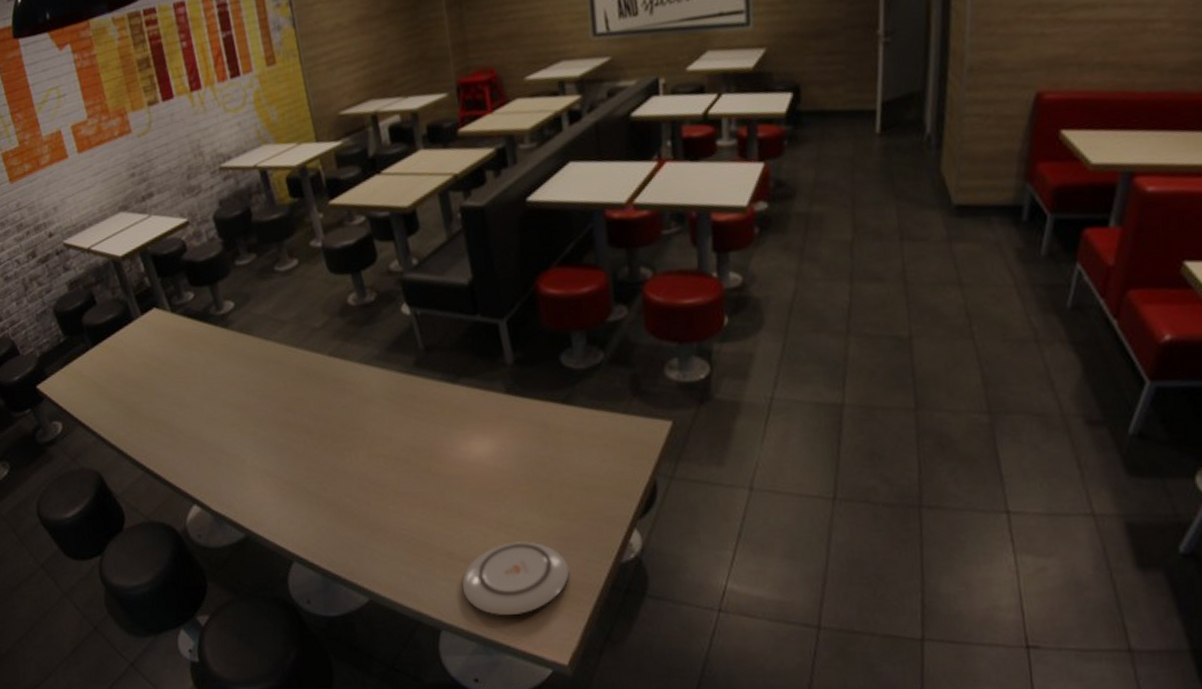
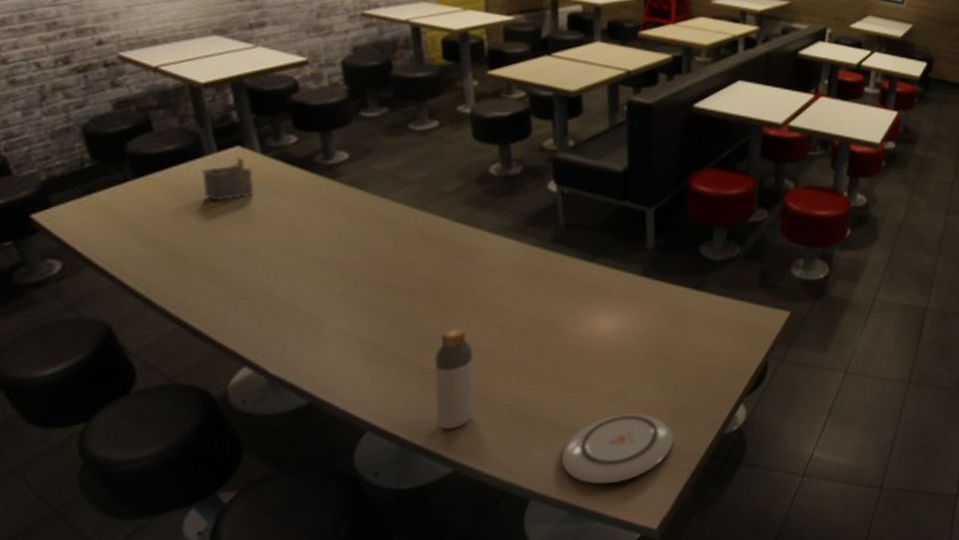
napkin holder: none [134,317,173,360] -> present [202,156,255,201]
bottle: none [334,461,377,559] -> present [434,329,474,429]

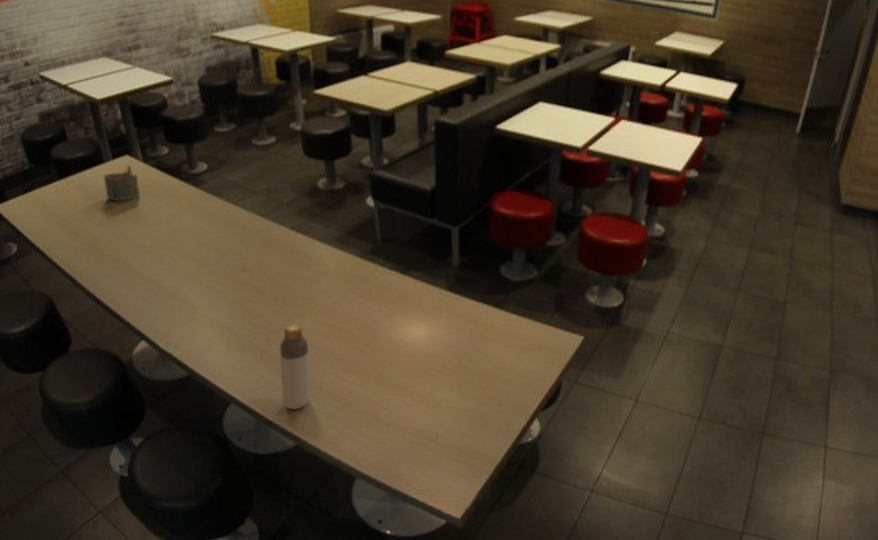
plate: present [561,413,674,485] -> none [380,414,476,474]

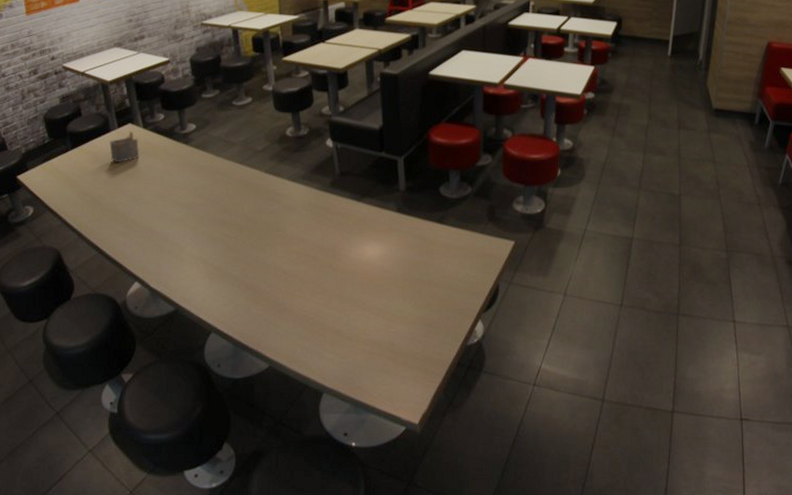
bottle: present [279,324,311,410] -> none [254,255,282,333]

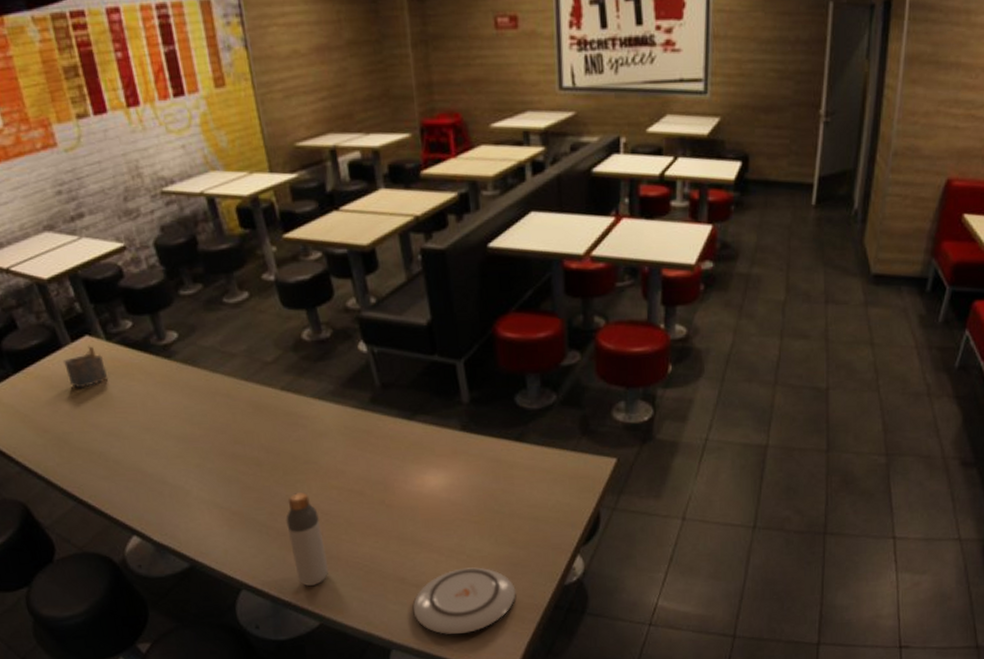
bottle: none [254,255,282,333] -> present [286,492,329,586]
plate: none [344,325,428,383] -> present [413,567,516,635]

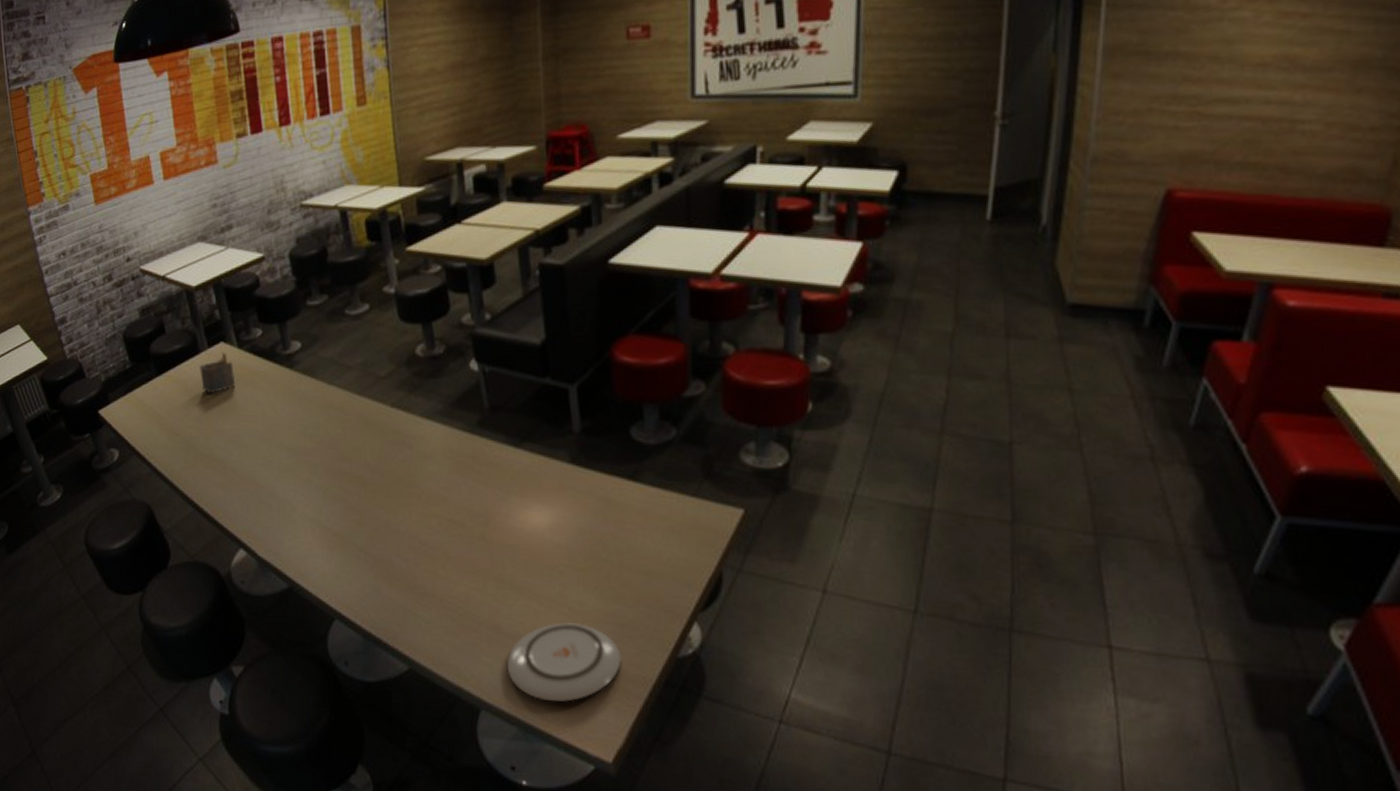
bottle: present [286,492,329,586] -> none [384,518,423,624]

